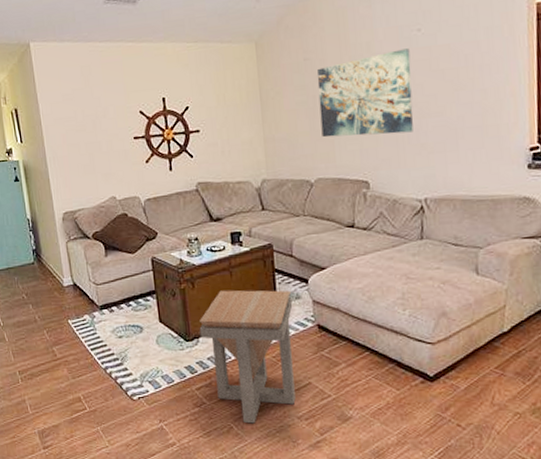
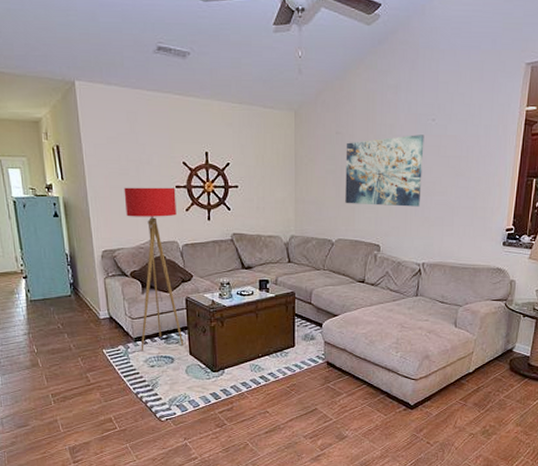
floor lamp: none [81,139,153,321] -> present [124,187,184,352]
side table: present [199,290,296,424] -> none [225,329,308,441]

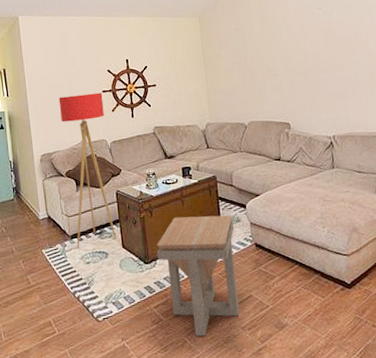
side table: none [225,329,308,441] -> present [156,215,240,337]
wall art: present [345,135,424,207] -> none [246,22,321,89]

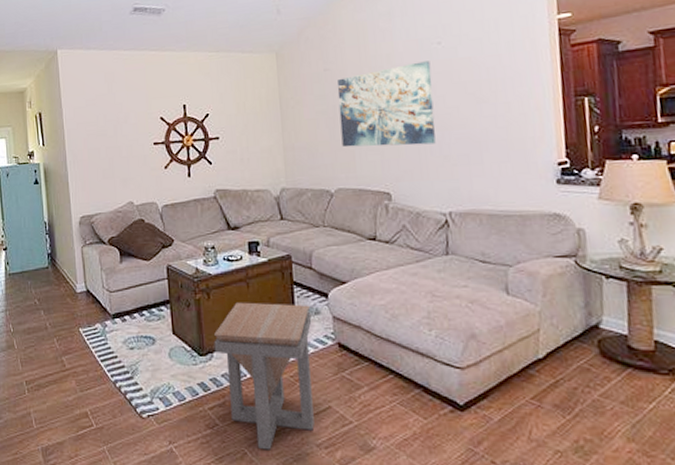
floor lamp: present [58,92,117,249] -> none [101,144,166,331]
wall art: none [246,22,321,89] -> present [337,61,436,148]

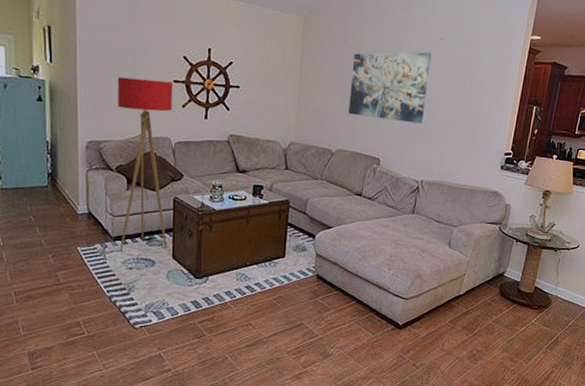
floor lamp: none [101,144,166,331] -> present [117,76,173,253]
side table: present [214,302,315,450] -> none [210,236,299,356]

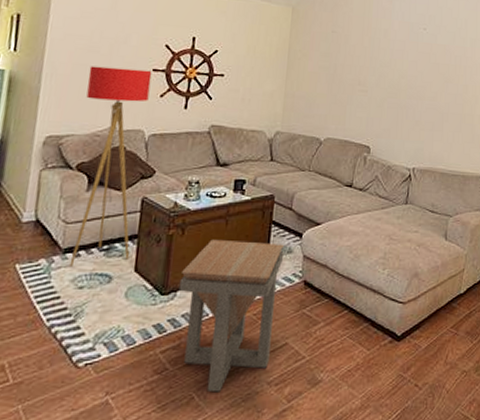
side table: none [210,236,299,356] -> present [178,239,284,393]
wall art: present [348,52,432,124] -> none [337,41,416,110]

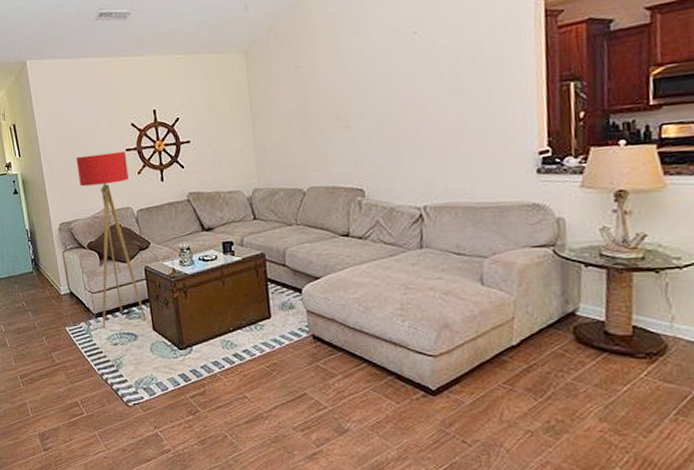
side table: present [178,239,284,393] -> none [192,299,291,433]

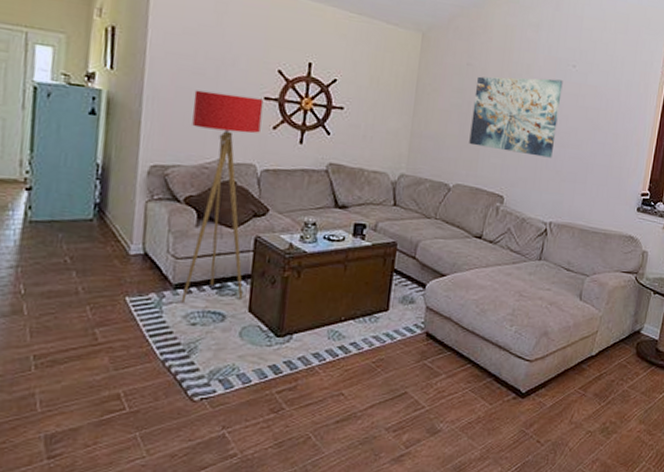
wall art: none [308,52,411,146] -> present [469,76,563,158]

